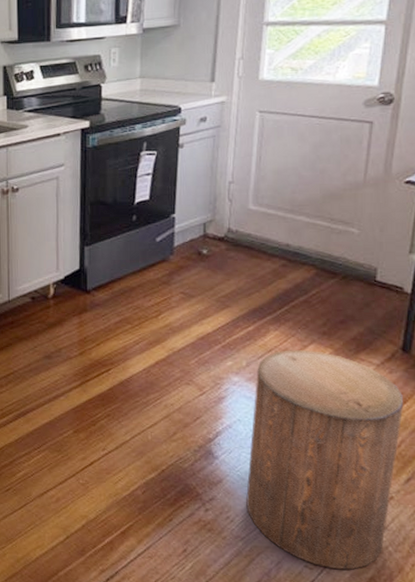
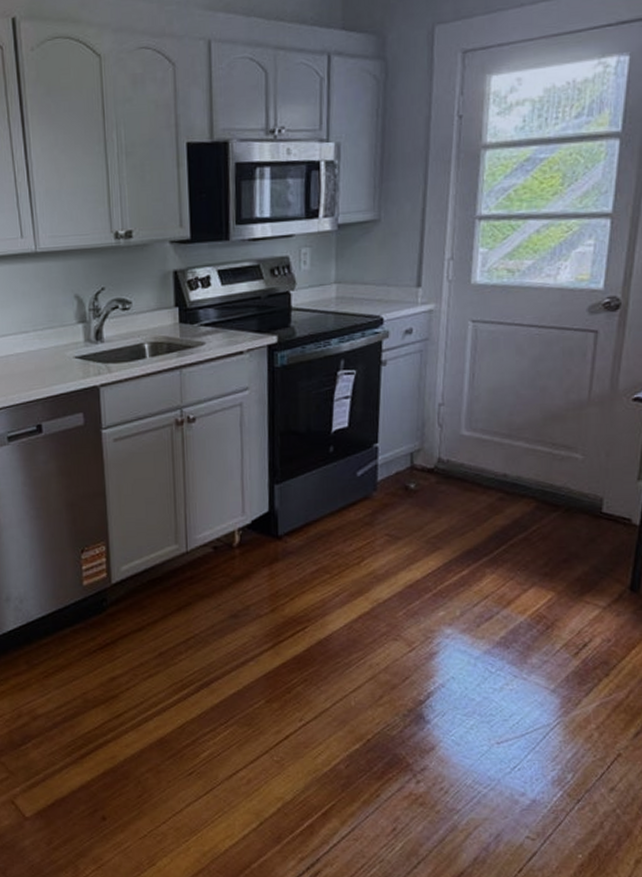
stool: present [246,350,404,570] -> none [462,595,633,838]

